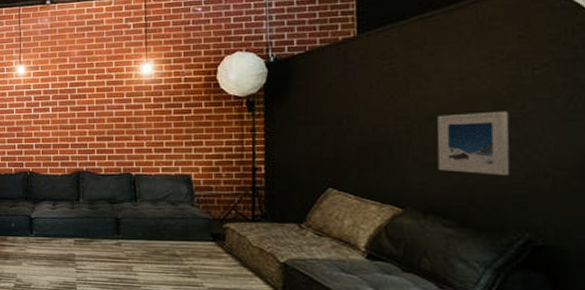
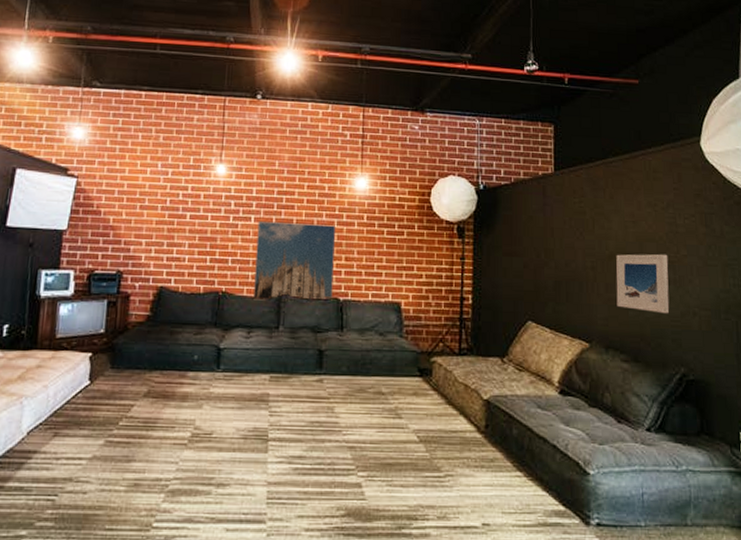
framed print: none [55,109,125,178] -> present [253,220,335,301]

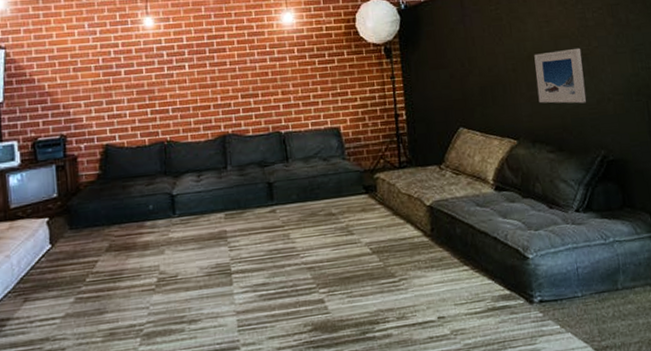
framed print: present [253,220,335,301] -> none [192,62,275,145]

